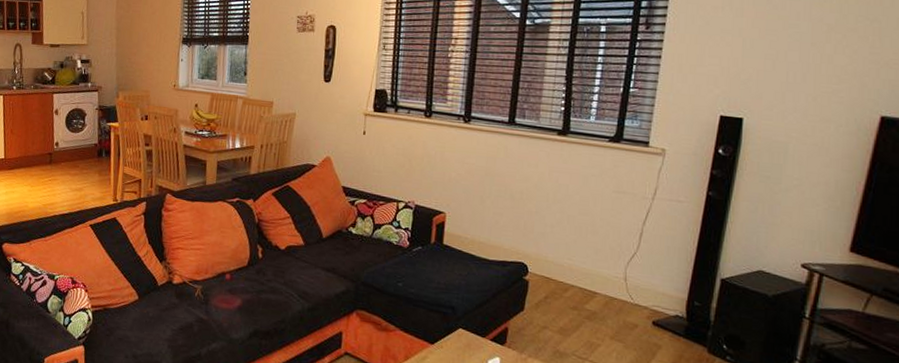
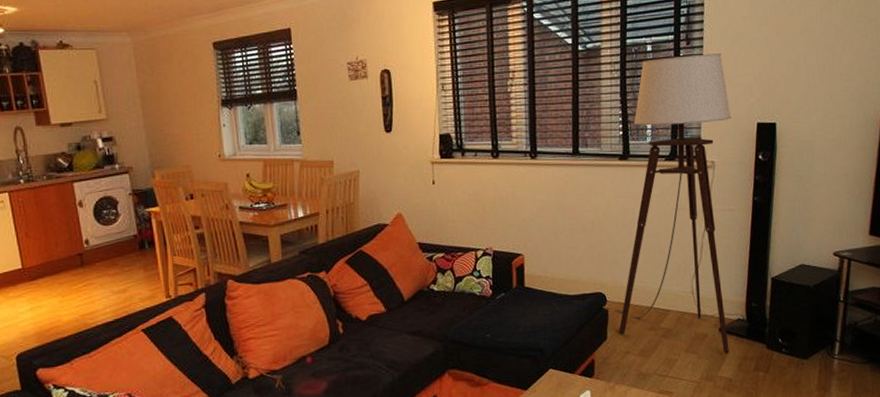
floor lamp: none [536,39,690,350] -> present [615,54,732,354]

